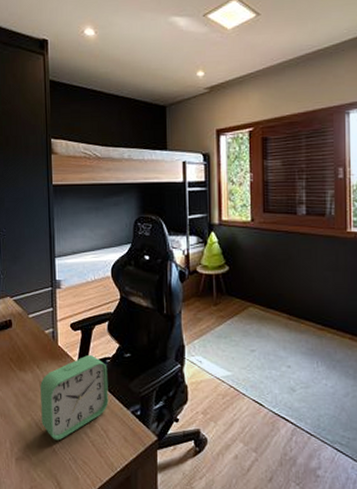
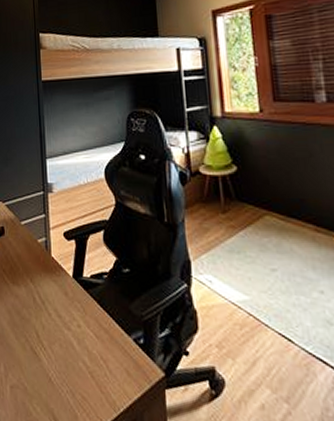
alarm clock: present [40,355,109,441] -> none [34,269,108,369]

